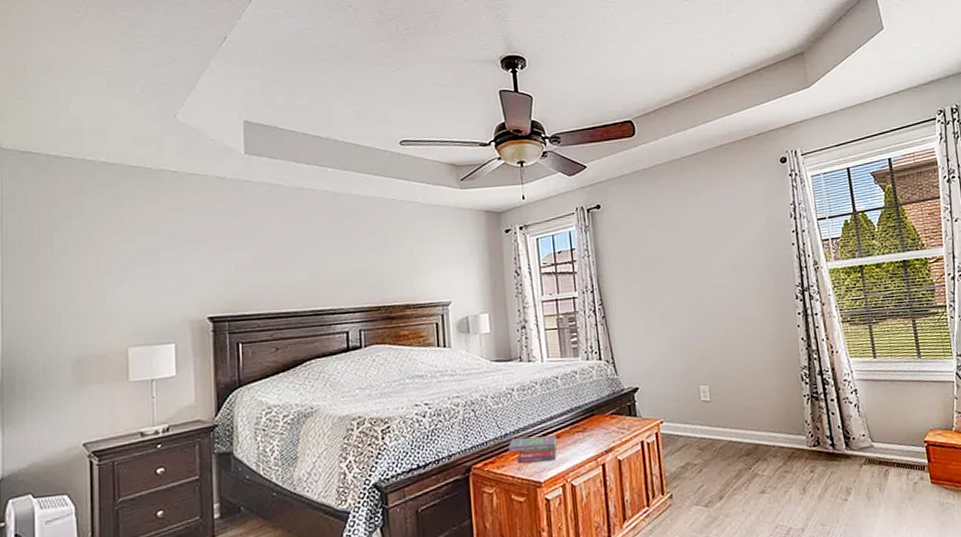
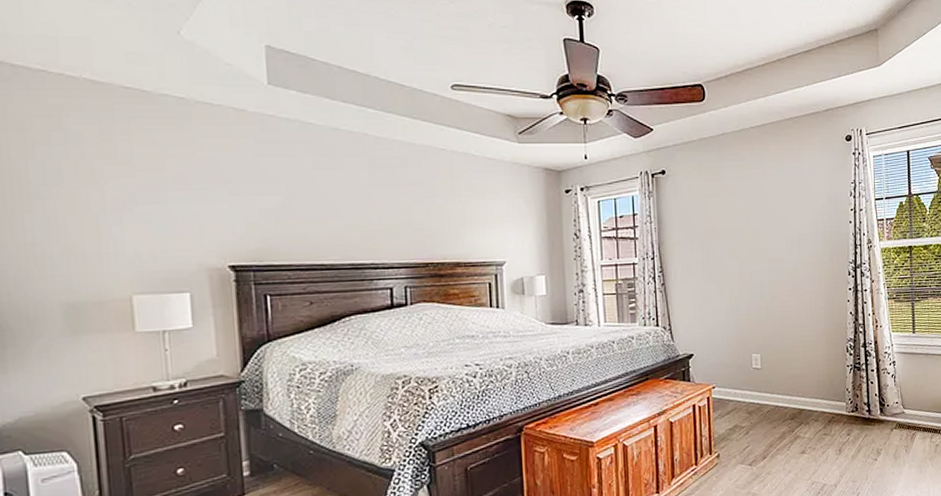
books: present [508,435,558,465] -> none [561,397,611,425]

